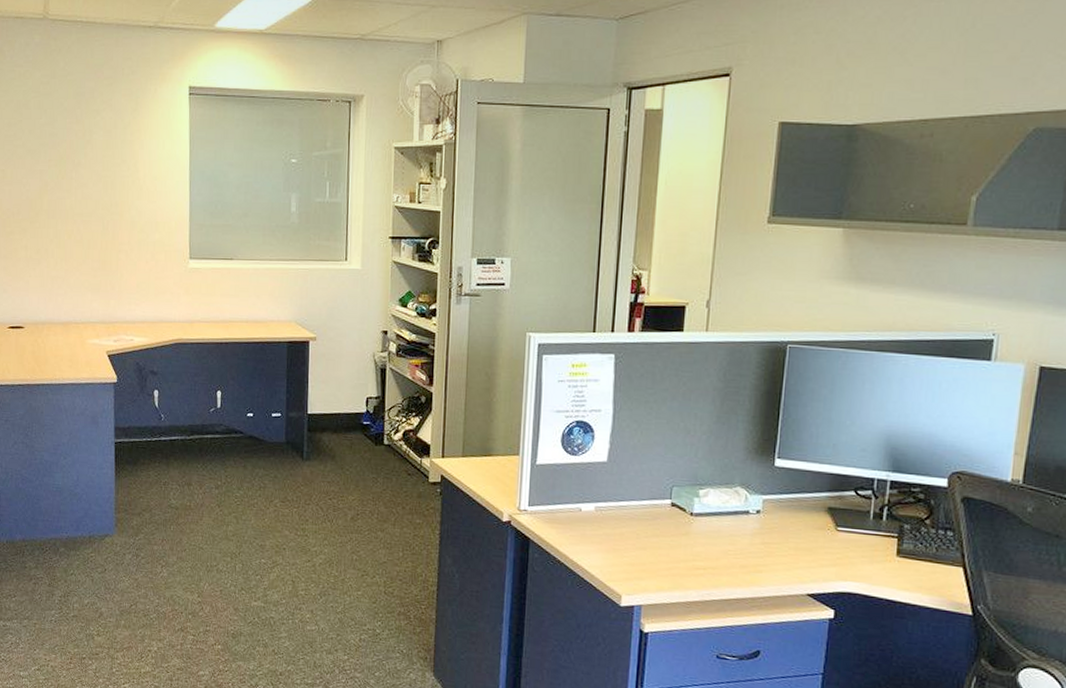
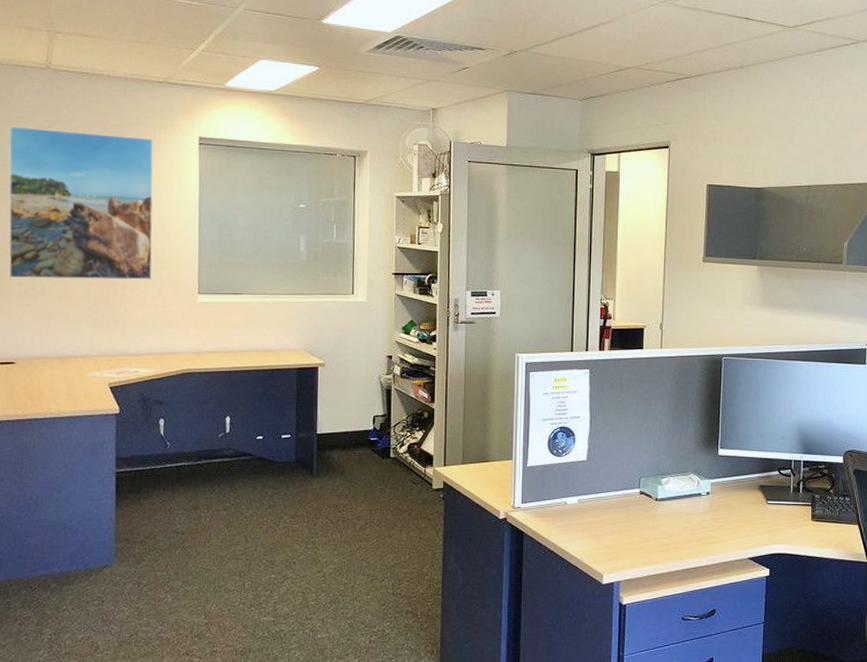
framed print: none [12,82,146,244] -> present [9,126,154,280]

